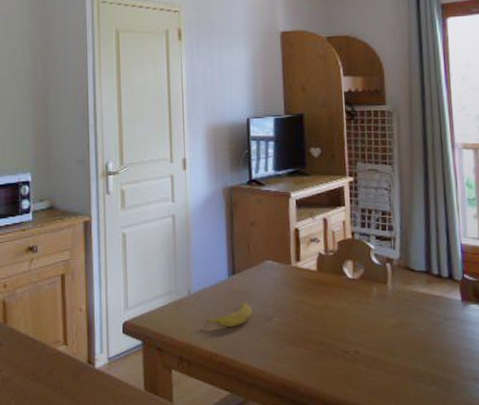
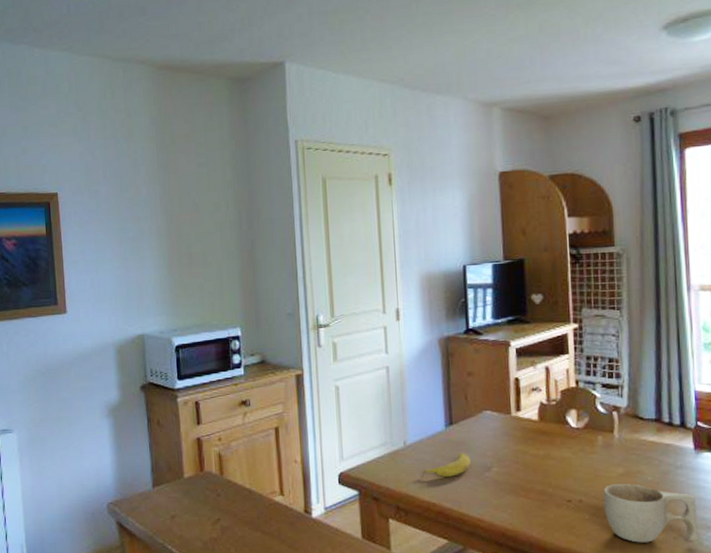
cup: none [378,335,468,395] -> present [603,484,699,543]

